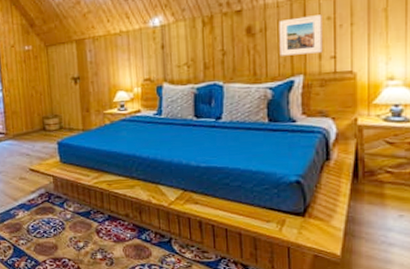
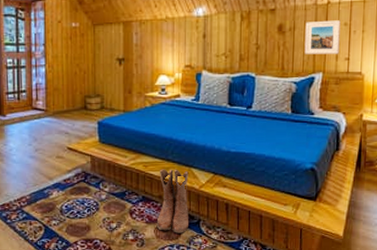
boots: none [125,186,160,252] -> present [156,169,189,233]

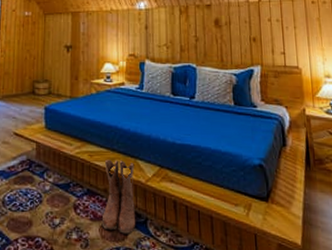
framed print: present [304,20,341,54] -> none [240,16,275,48]

